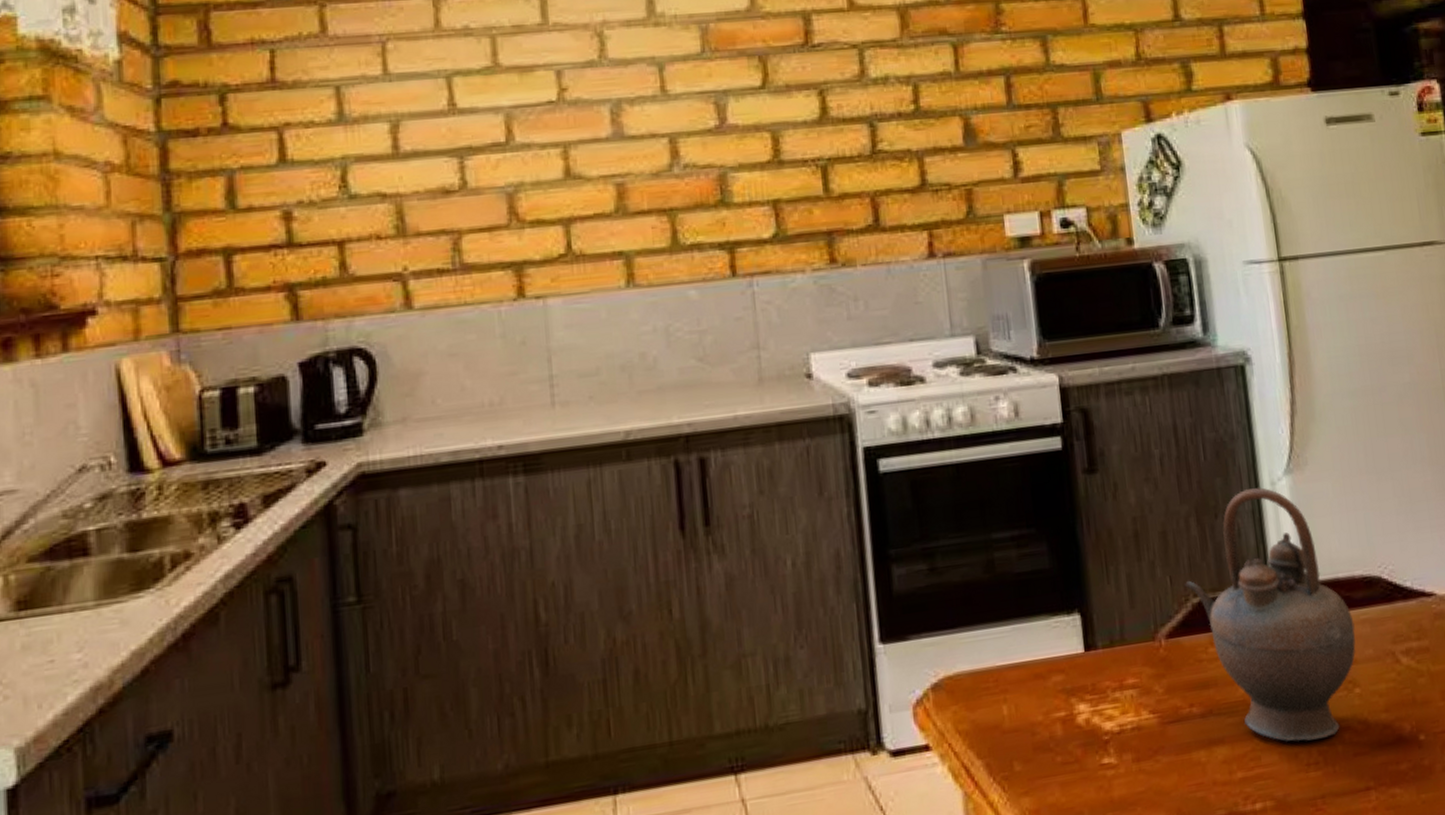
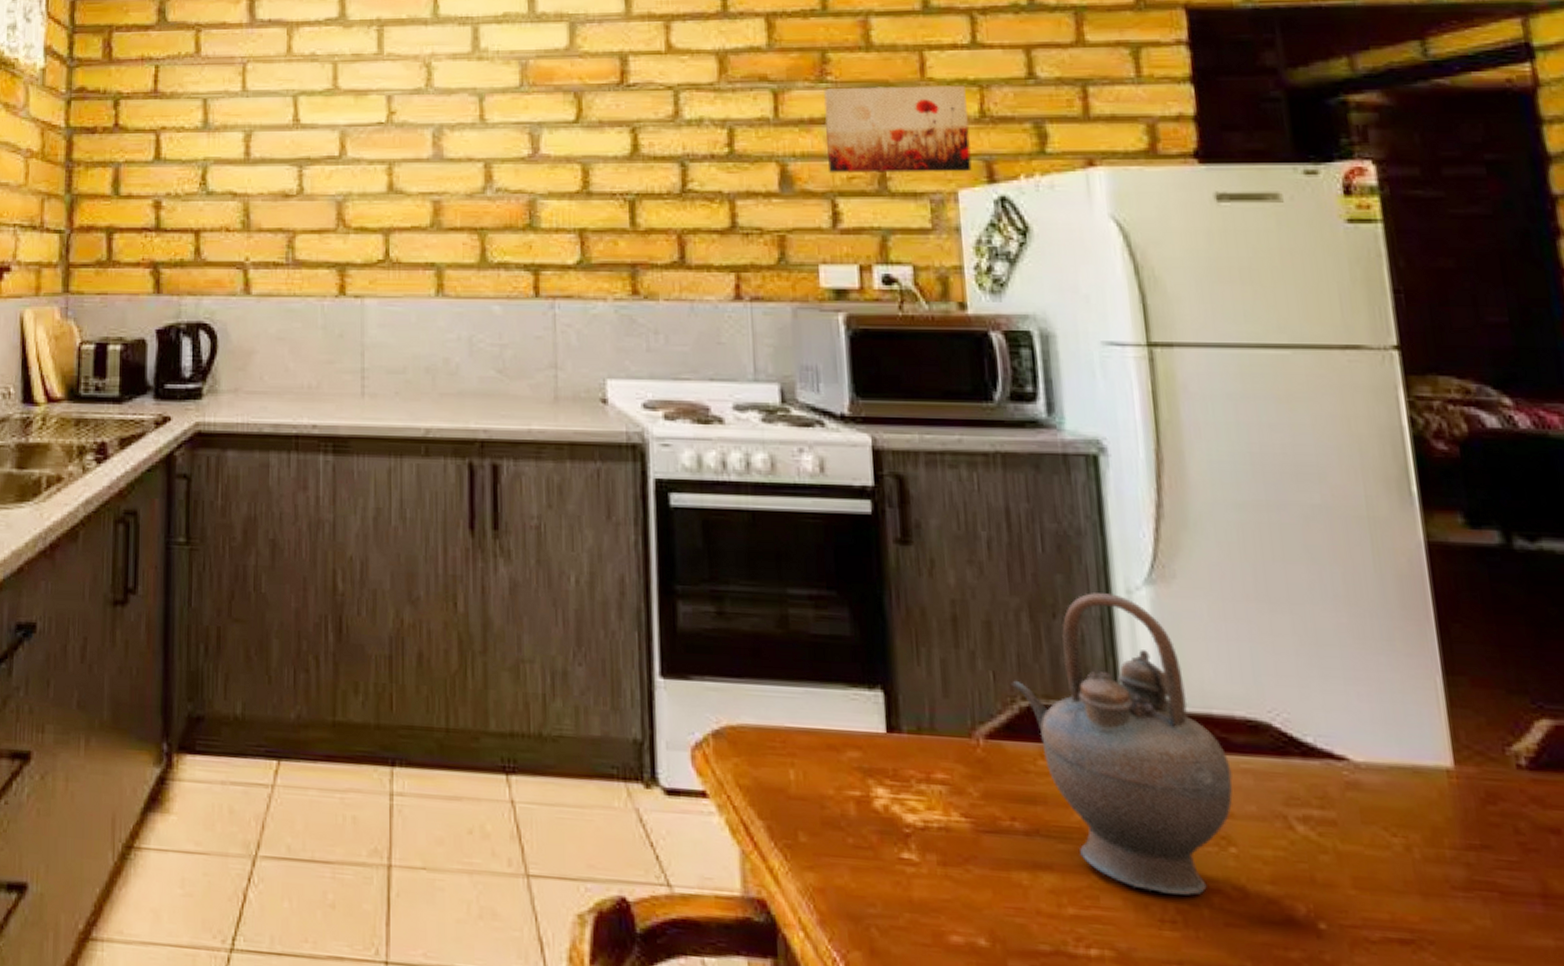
wall art: none [999,30,1132,123] -> present [824,85,972,173]

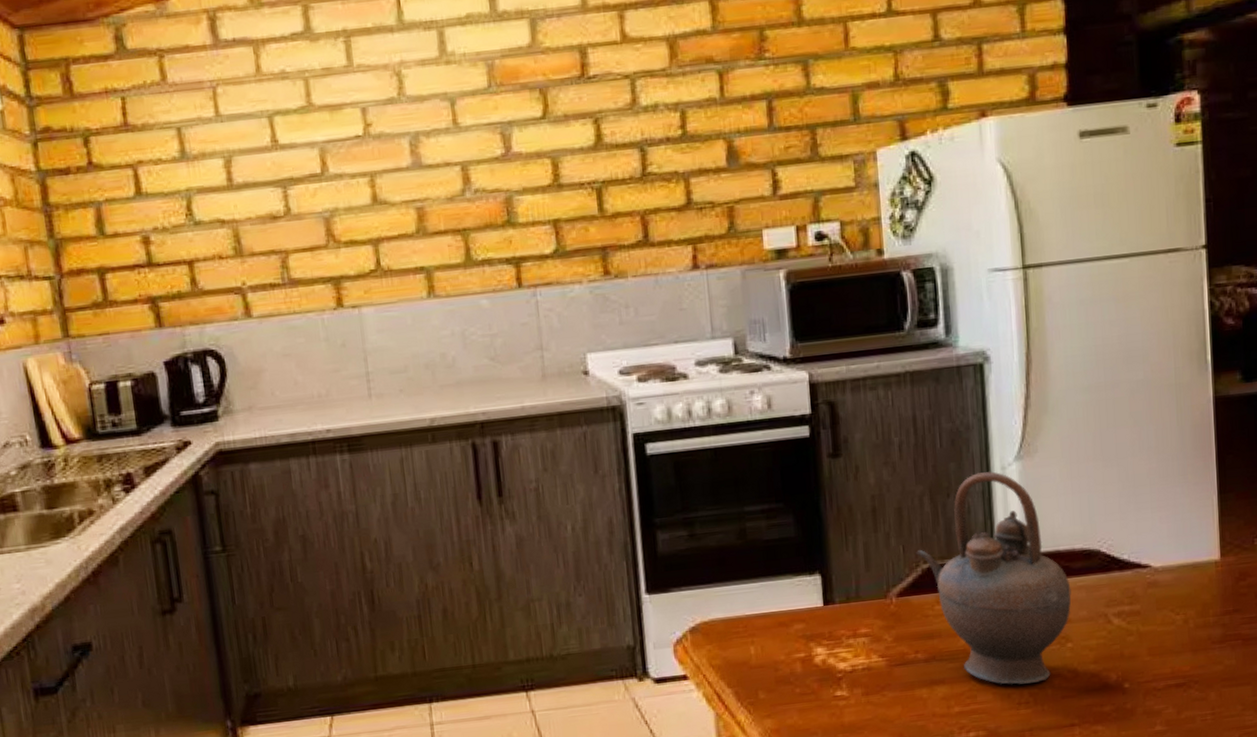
wall art: present [824,85,972,173] -> none [763,52,888,145]

